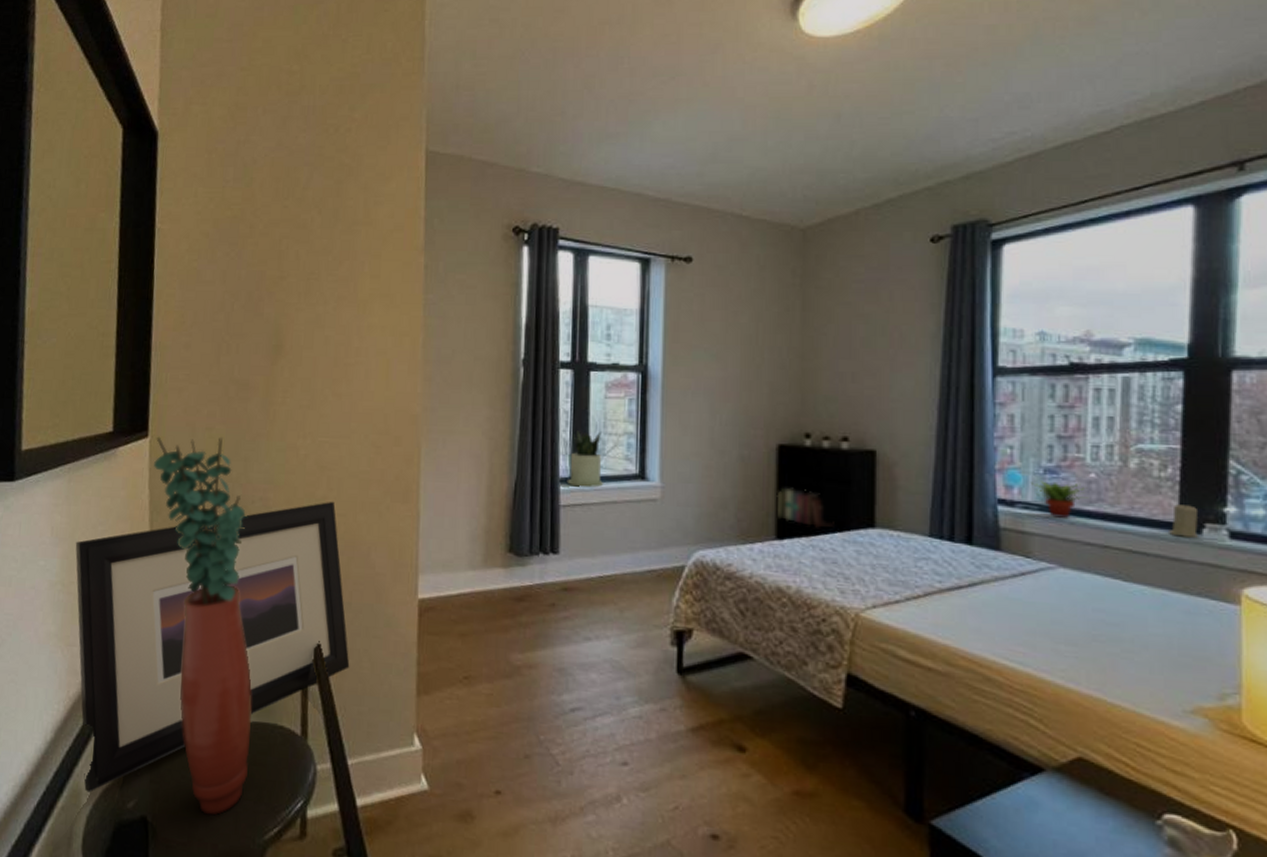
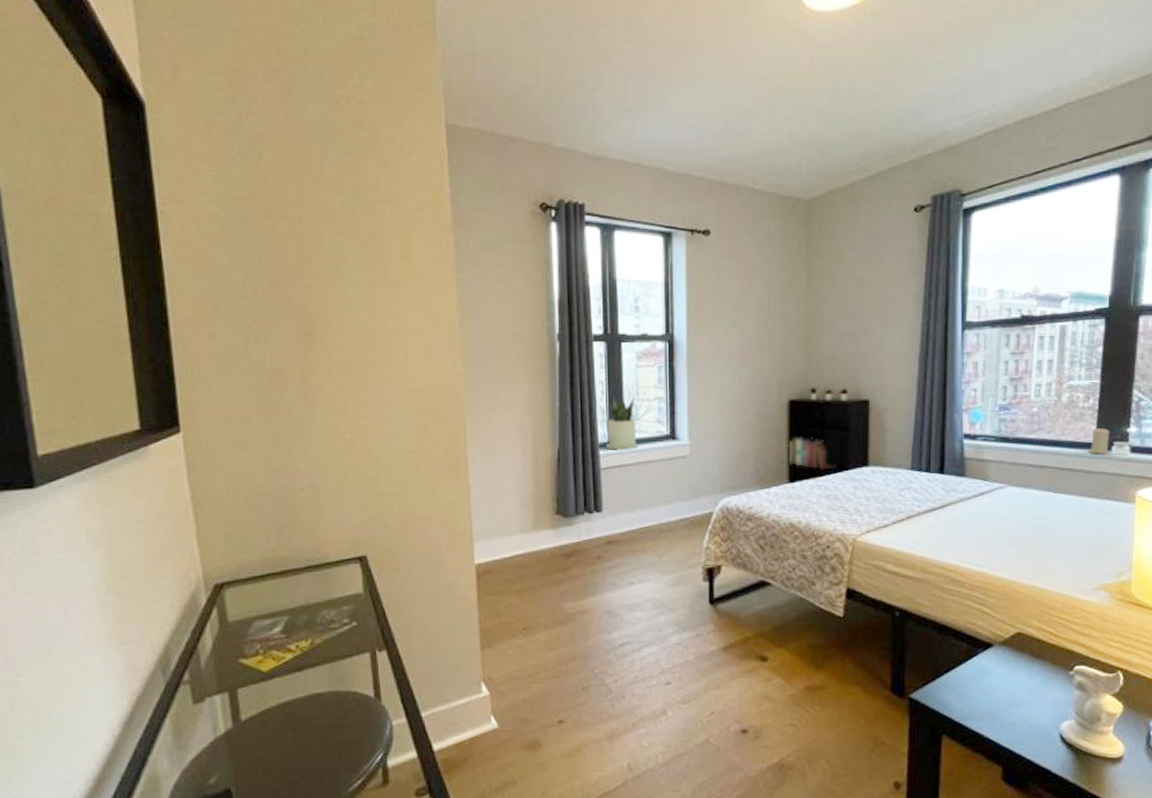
picture frame: present [75,501,350,793] -> none [115,481,415,776]
vase: present [154,436,252,816] -> none [189,428,326,779]
succulent plant: present [1031,481,1090,520] -> none [989,416,1032,447]

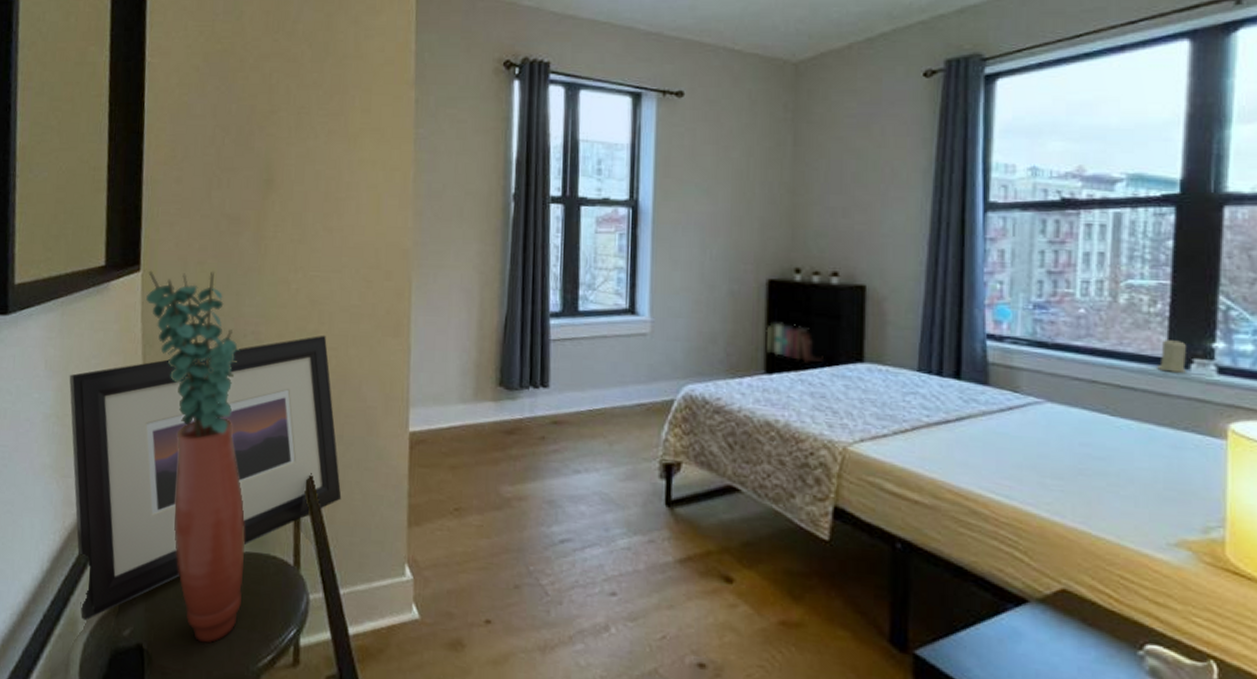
picture frame: none [115,481,415,776] -> present [69,335,342,621]
vase: none [189,428,326,779] -> present [146,270,245,644]
planter: present [605,398,640,450] -> none [557,265,594,322]

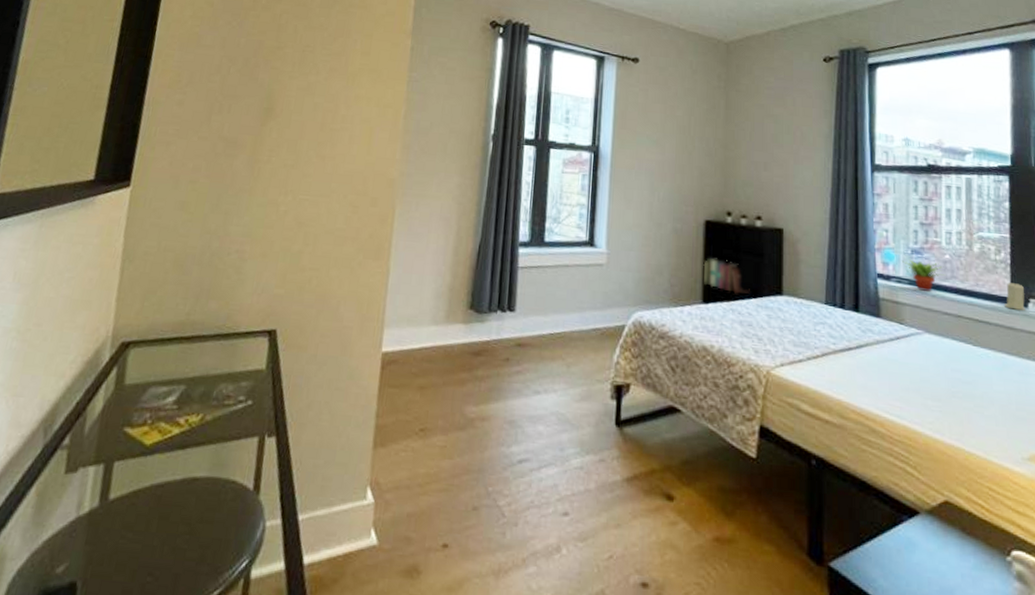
picture frame: present [69,335,342,621] -> none [9,255,310,557]
vase: present [146,270,245,644] -> none [127,186,223,579]
succulent plant: none [1020,316,1079,355] -> present [902,259,946,293]

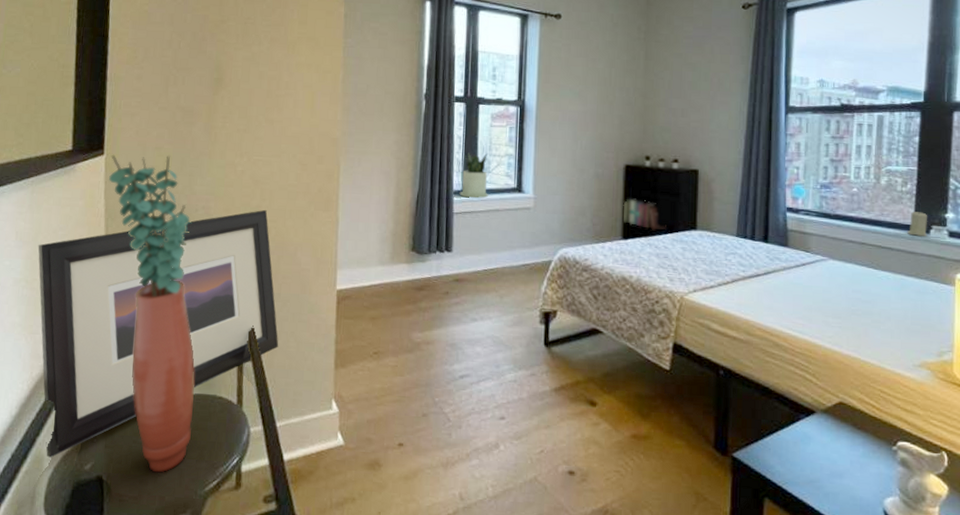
picture frame: none [9,255,310,557] -> present [38,209,279,458]
vase: none [127,186,223,579] -> present [109,154,195,473]
planter: none [525,200,558,252] -> present [459,152,489,199]
succulent plant: present [902,259,946,293] -> none [811,194,852,223]

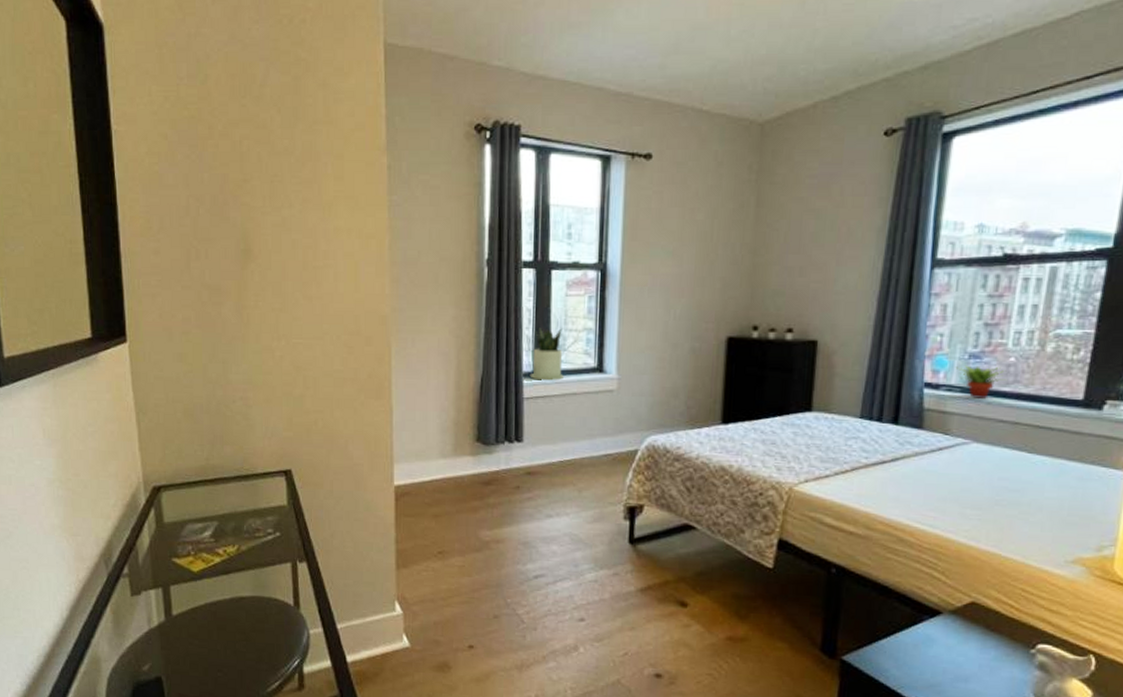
picture frame: present [38,209,279,458] -> none [68,399,334,659]
vase: present [109,154,195,473] -> none [135,341,248,674]
books: present [623,198,666,230] -> none [724,376,775,413]
succulent plant: none [811,194,852,223] -> present [956,365,1007,400]
candle: present [906,211,928,236] -> none [1072,383,1103,413]

